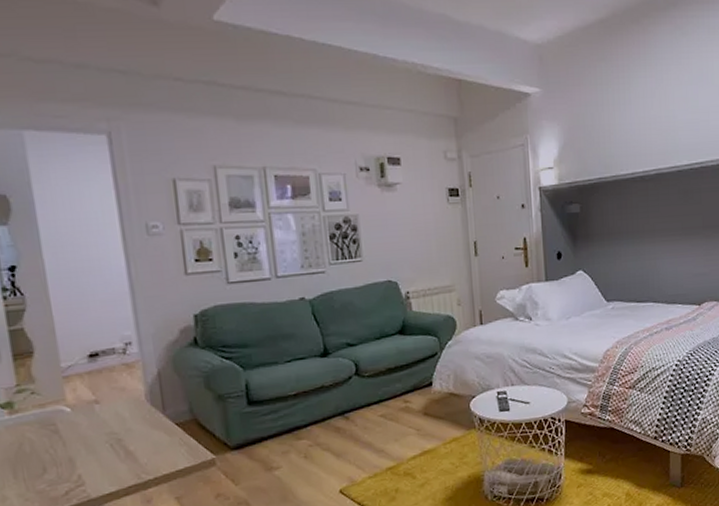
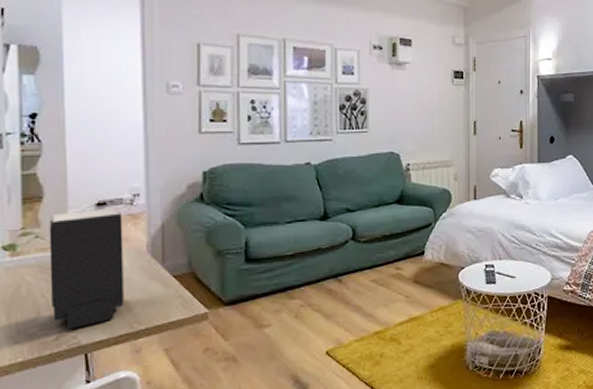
speaker: none [43,357,129,484] -> present [49,207,124,329]

